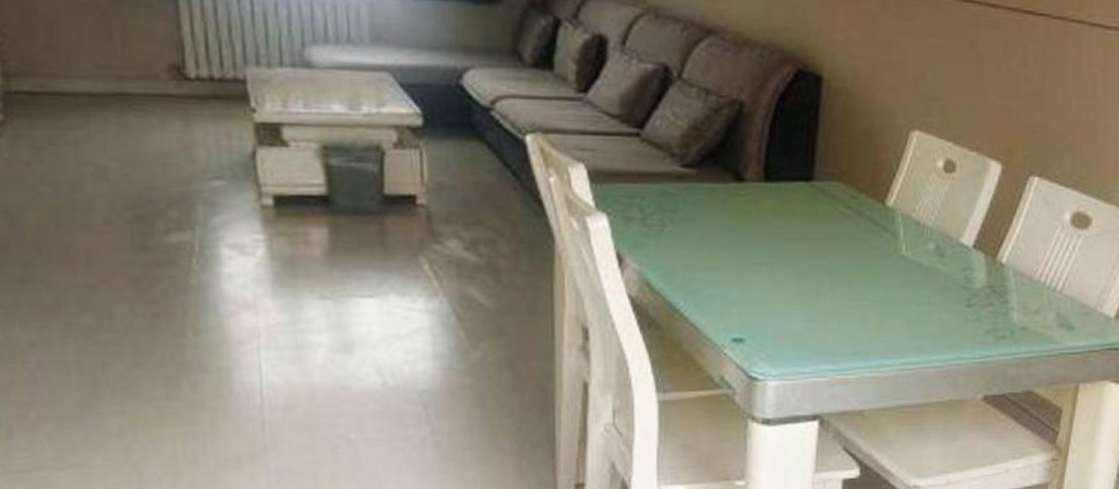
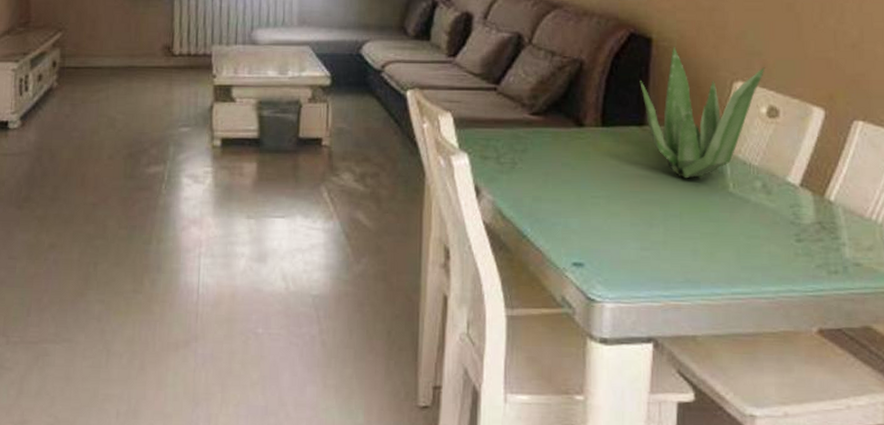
plant: none [808,87,944,242] -> present [640,46,765,179]

